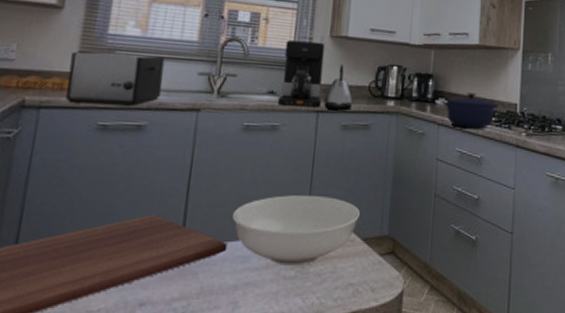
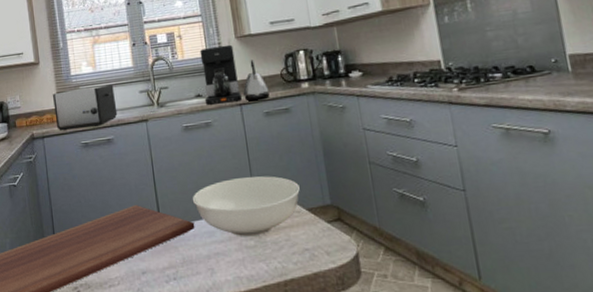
cooking pot: present [441,93,499,129] -> none [355,59,420,95]

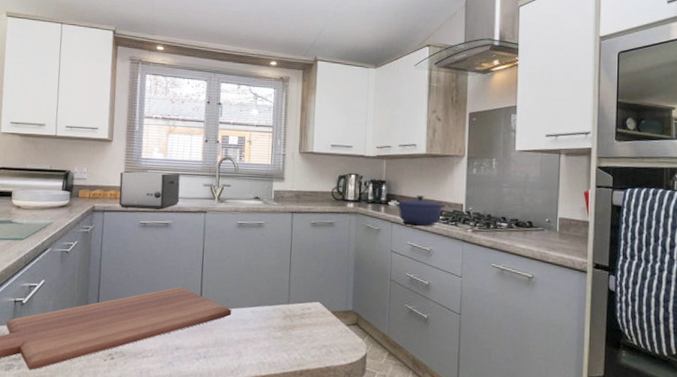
bowl: present [192,176,300,237] -> none [233,276,329,329]
coffee maker: present [200,44,243,106] -> none [261,156,296,210]
kettle: present [243,59,271,102] -> none [296,174,320,212]
cooking pot: none [355,59,420,95] -> present [393,195,446,226]

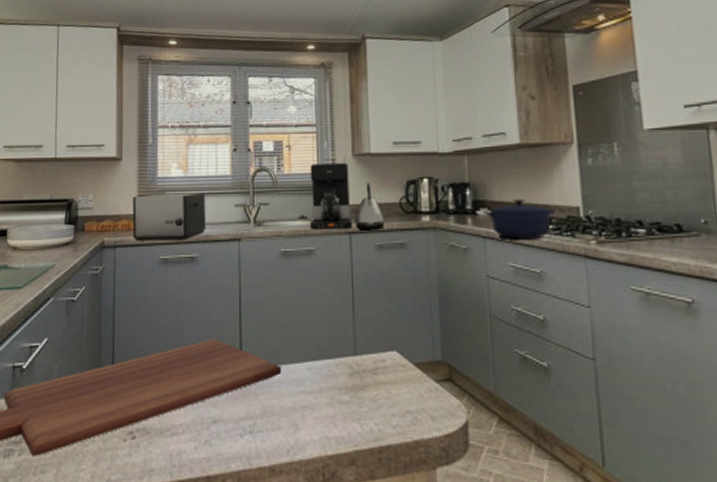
coffee maker: none [261,156,296,210] -> present [309,162,353,231]
kettle: none [296,174,320,212] -> present [355,181,386,230]

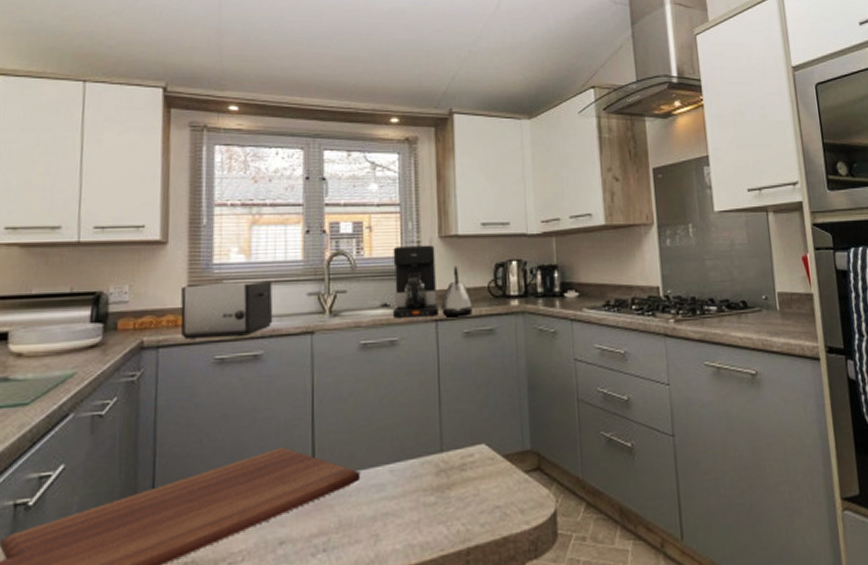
cooking pot: present [483,199,556,240] -> none [570,280,639,321]

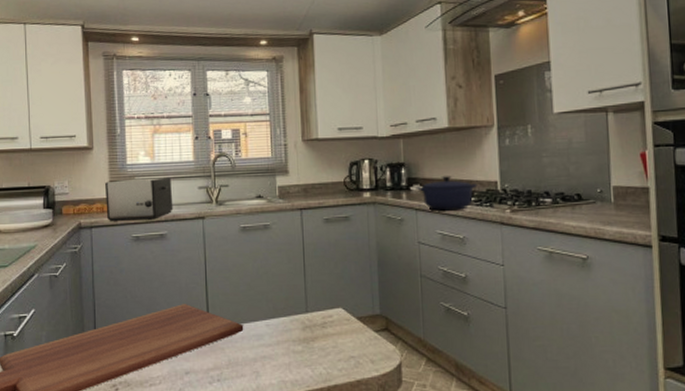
coffee maker: present [392,244,440,319] -> none [264,147,304,208]
kettle: present [441,265,474,318] -> none [305,163,332,207]
cooking pot: none [570,280,639,321] -> present [416,176,478,211]

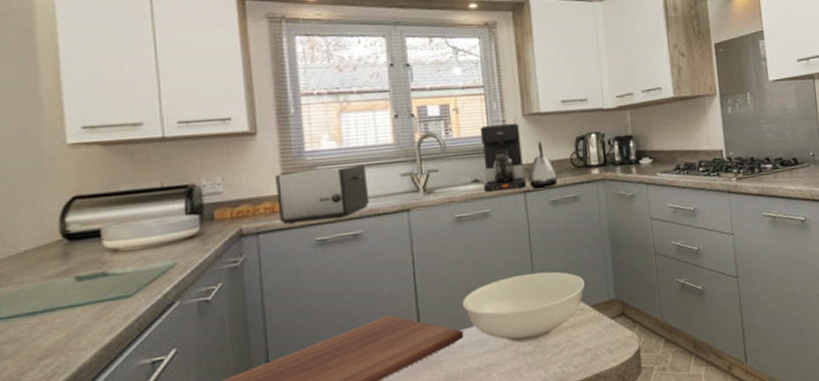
bowl: none [243,282,351,342] -> present [462,271,585,343]
coffee maker: none [264,147,304,208] -> present [480,123,528,193]
kettle: none [305,163,332,207] -> present [528,140,559,189]
cooking pot: present [416,176,478,211] -> none [645,147,705,184]

